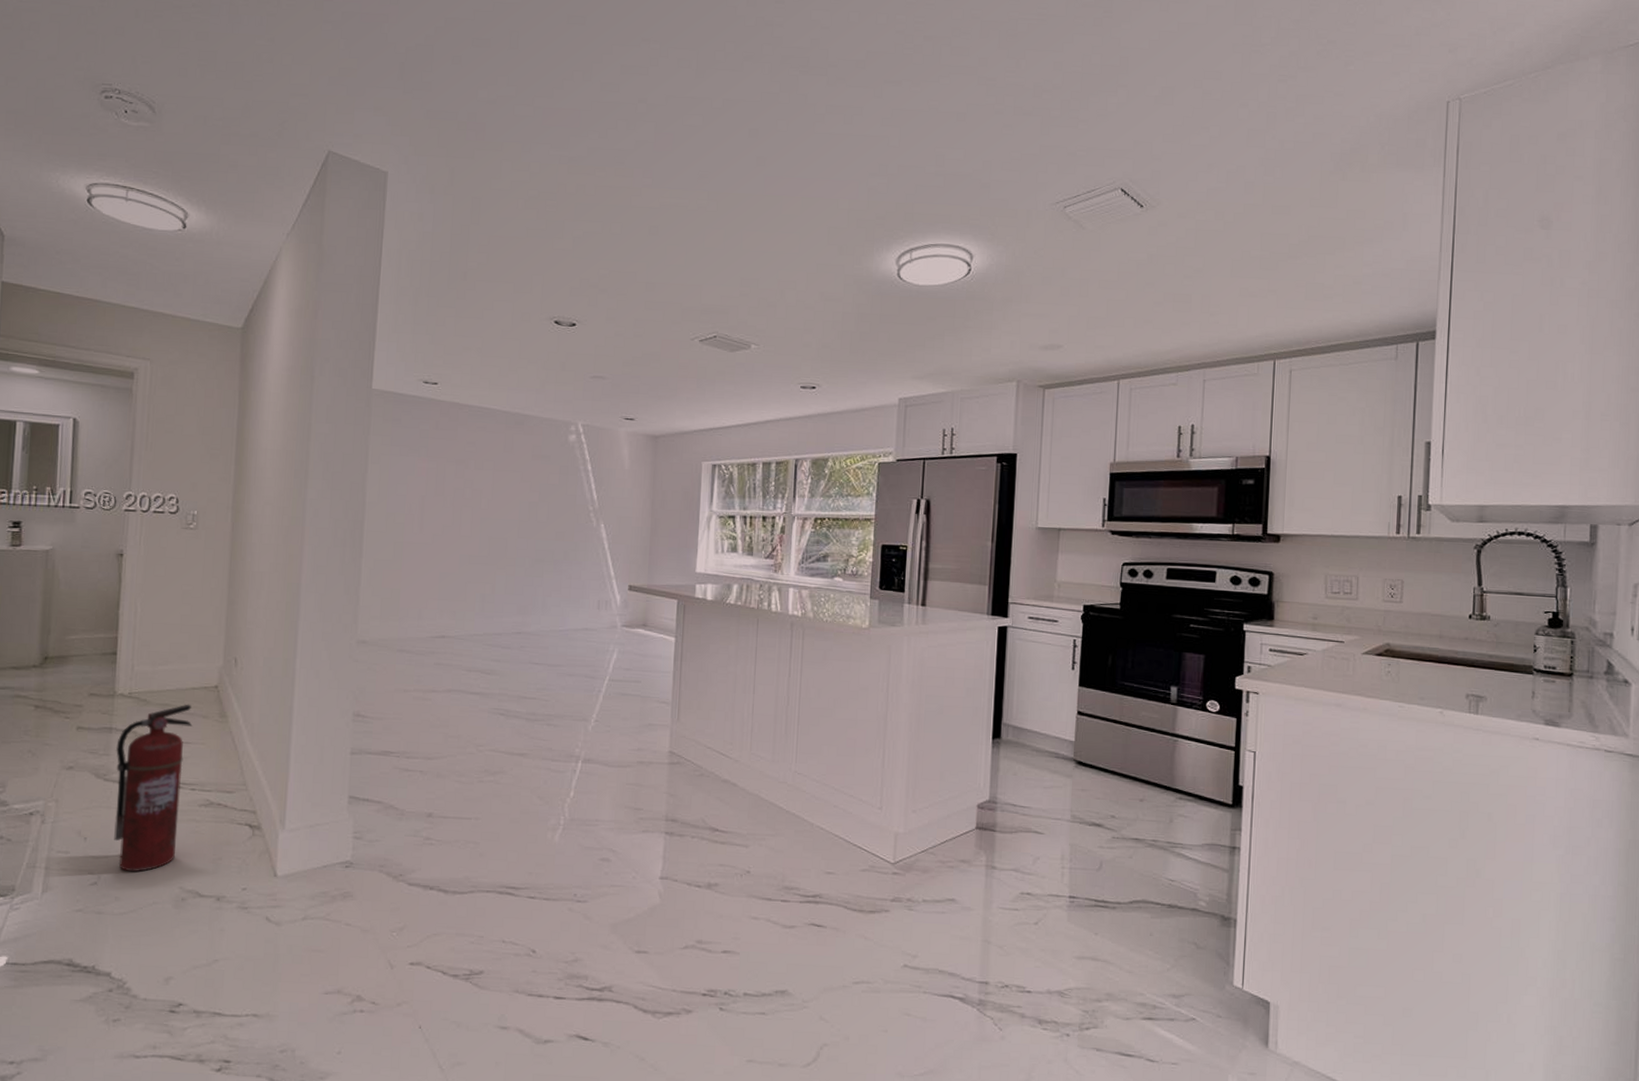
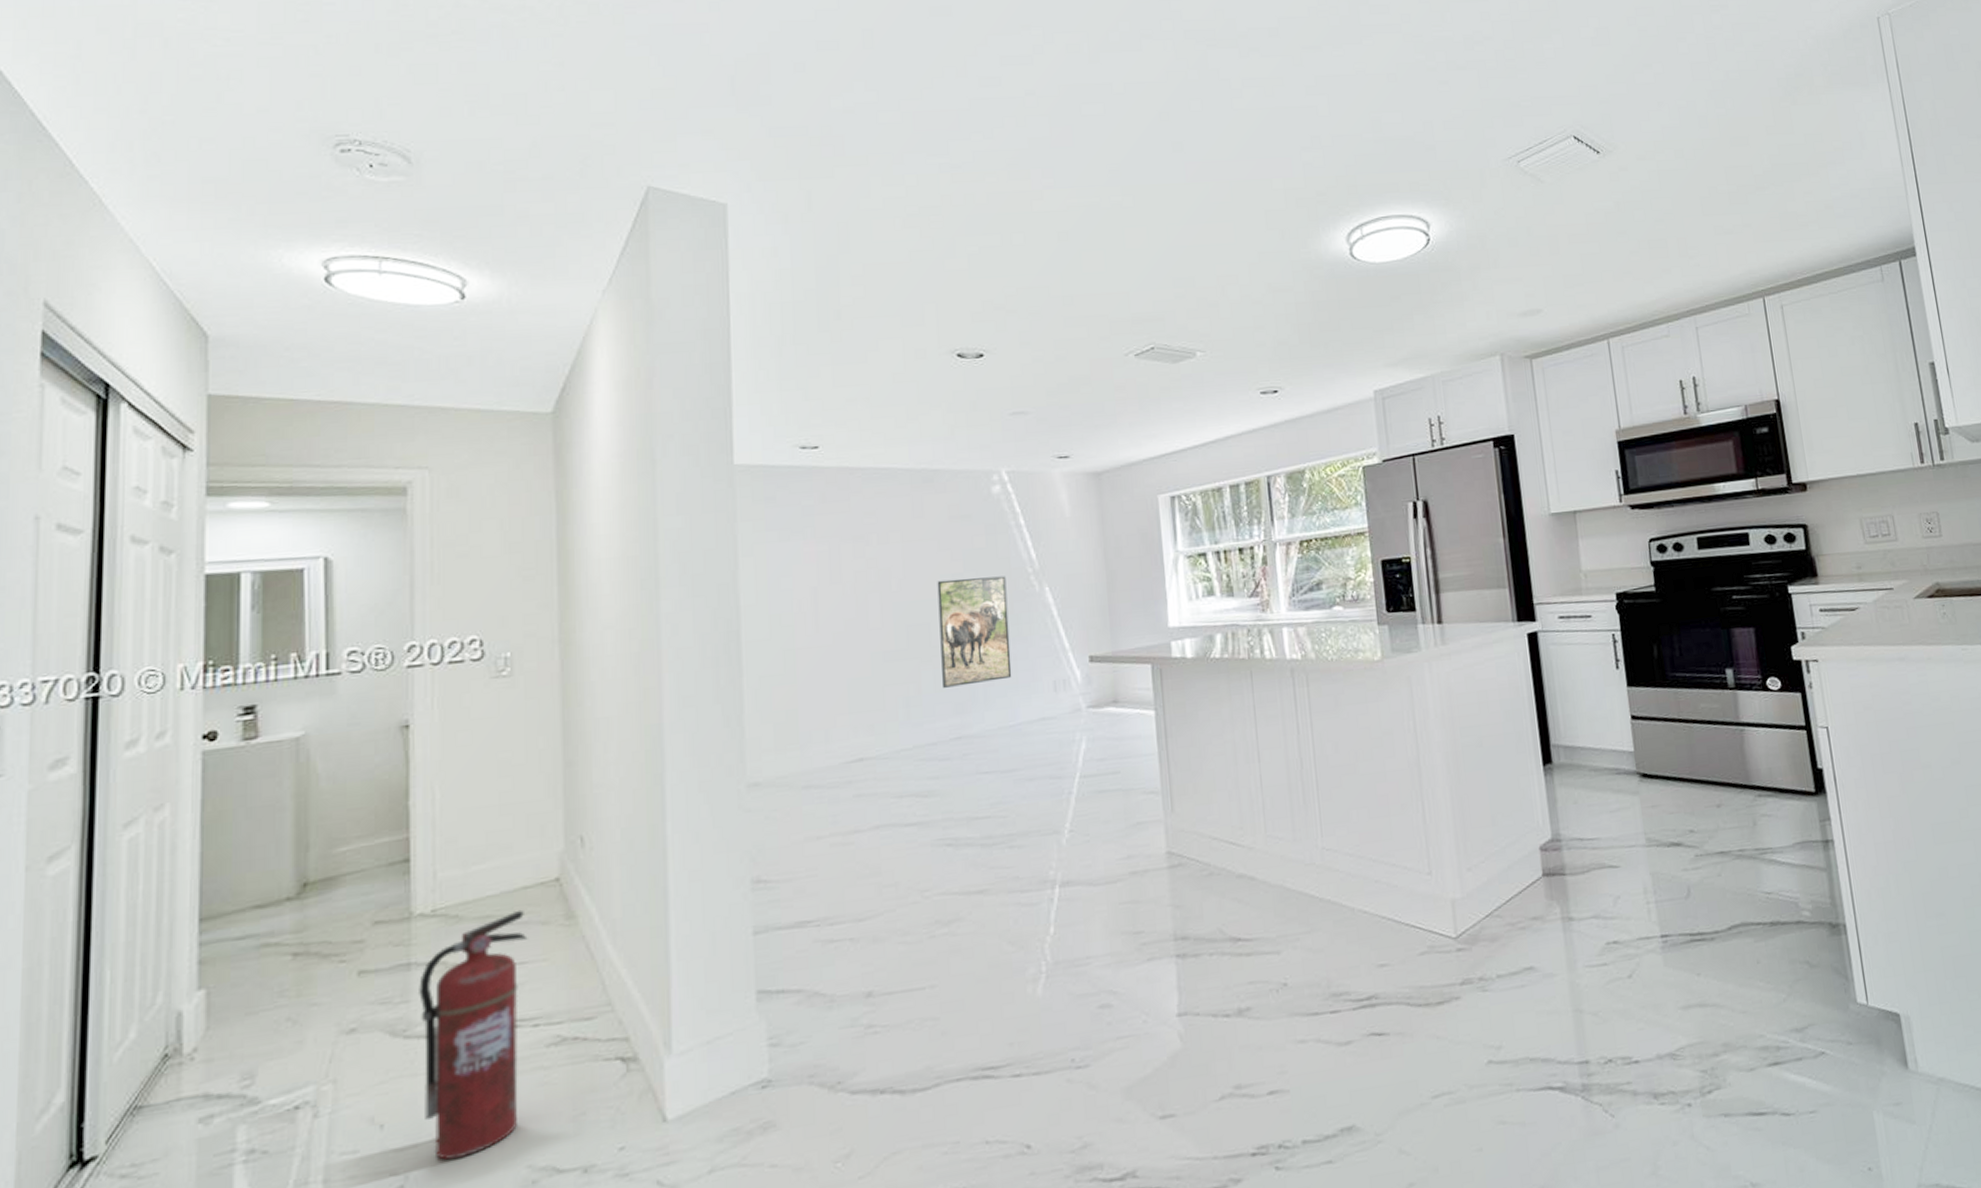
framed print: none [512,505,571,593] -> present [937,576,1012,688]

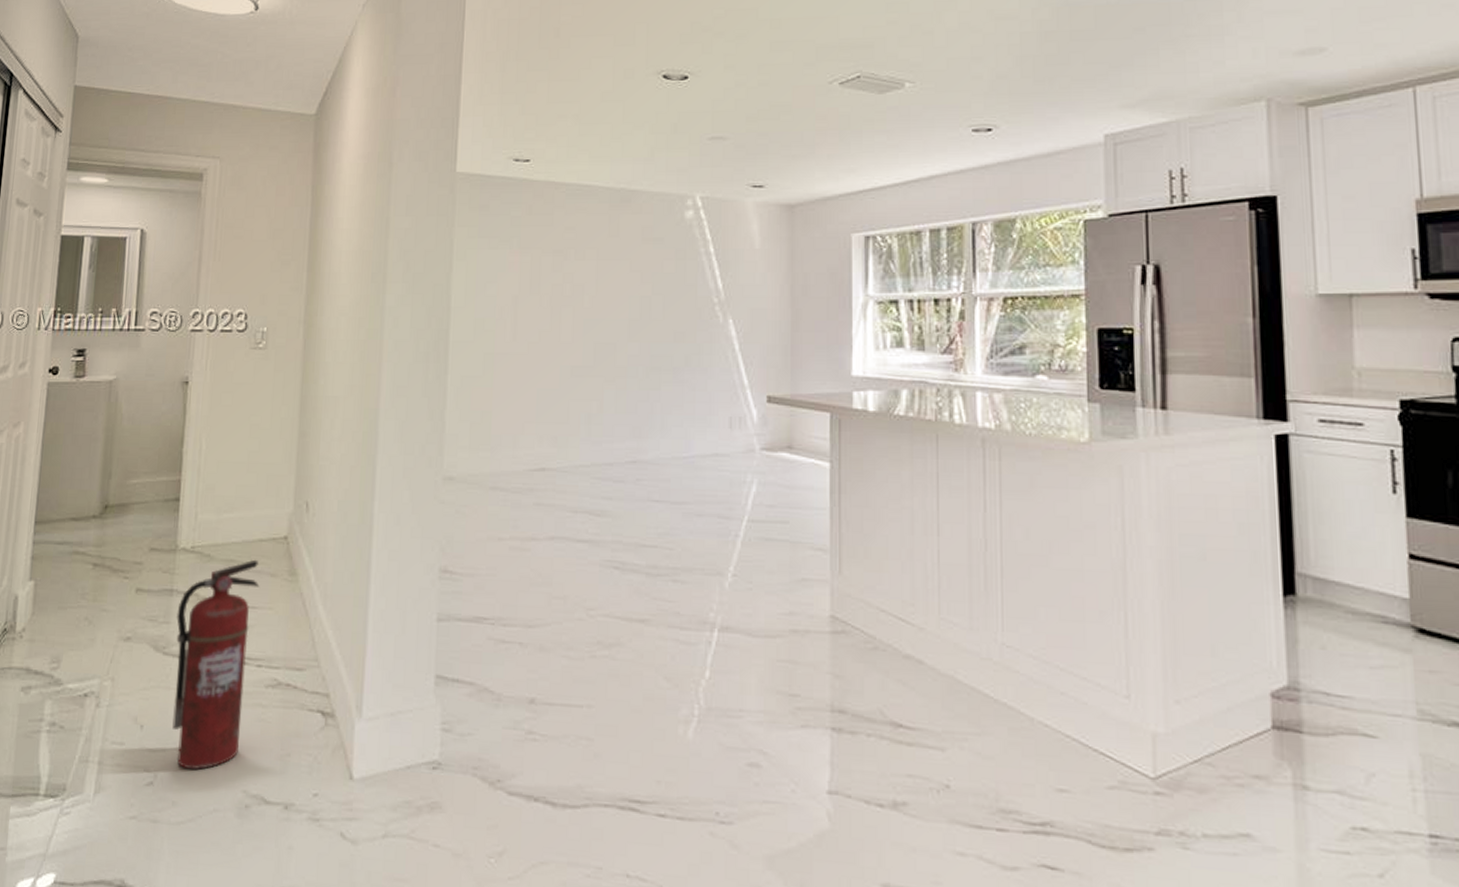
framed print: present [937,576,1012,688] -> none [623,301,691,410]

